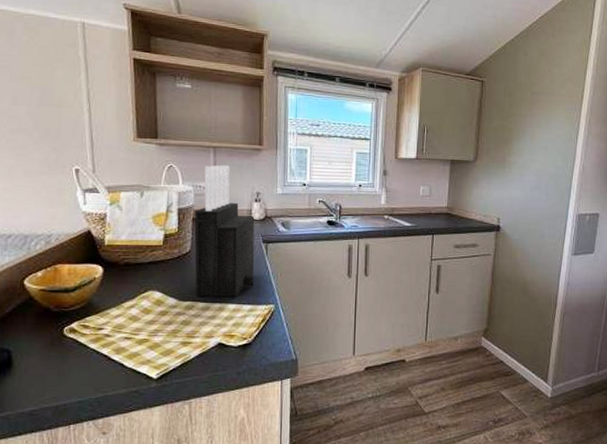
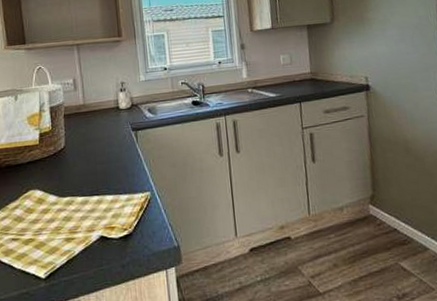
knife block: present [194,165,255,298] -> none [65,60,128,191]

